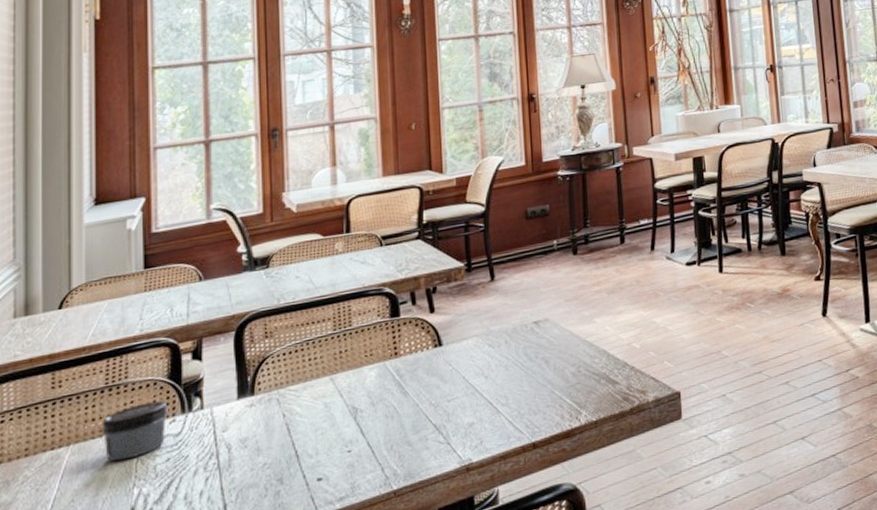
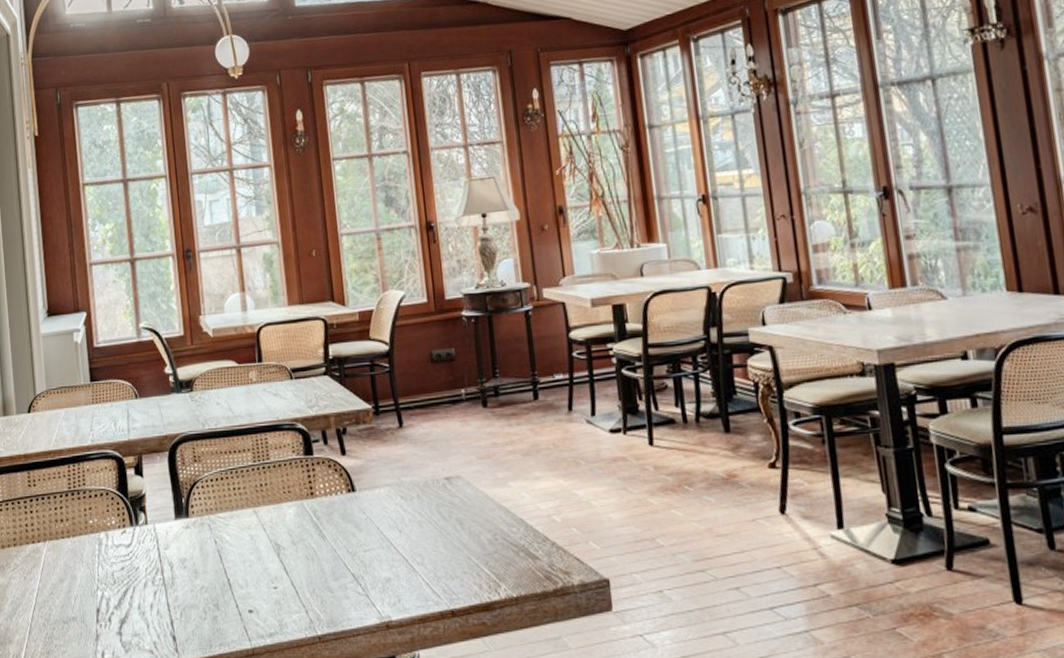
jar: present [101,400,168,462] -> none [69,510,120,563]

